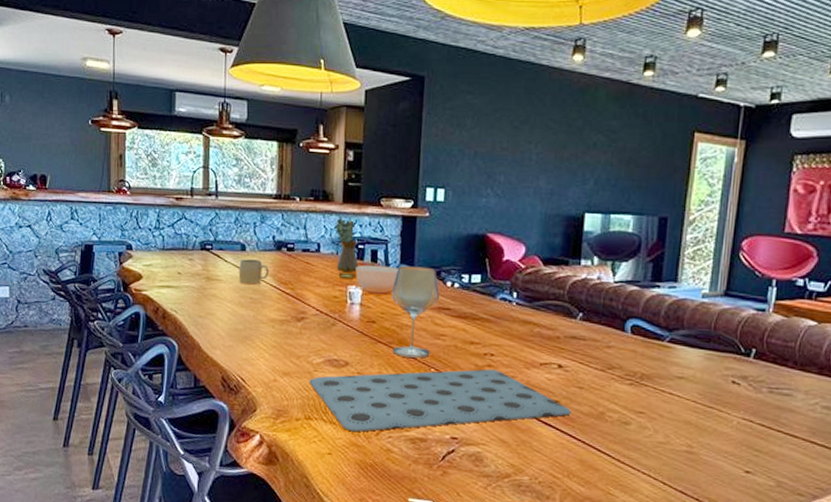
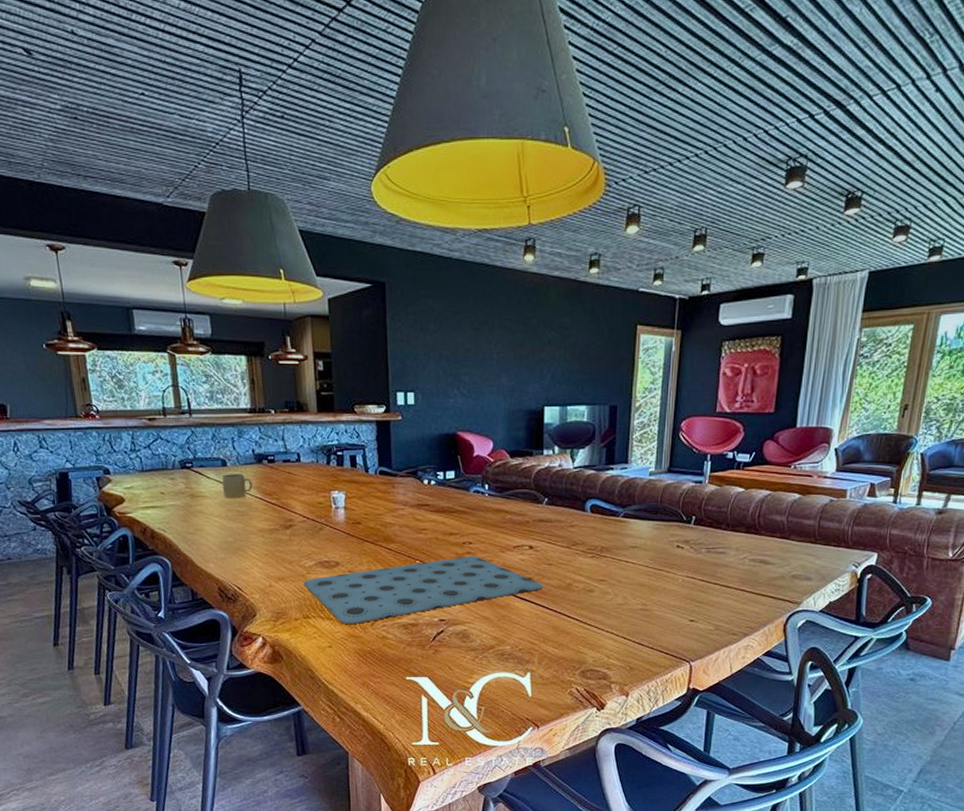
vase: present [334,215,359,281] -> none [312,425,339,487]
bowl: present [355,265,398,295] -> none [337,469,377,498]
wine glass: present [391,265,439,358] -> none [373,468,418,552]

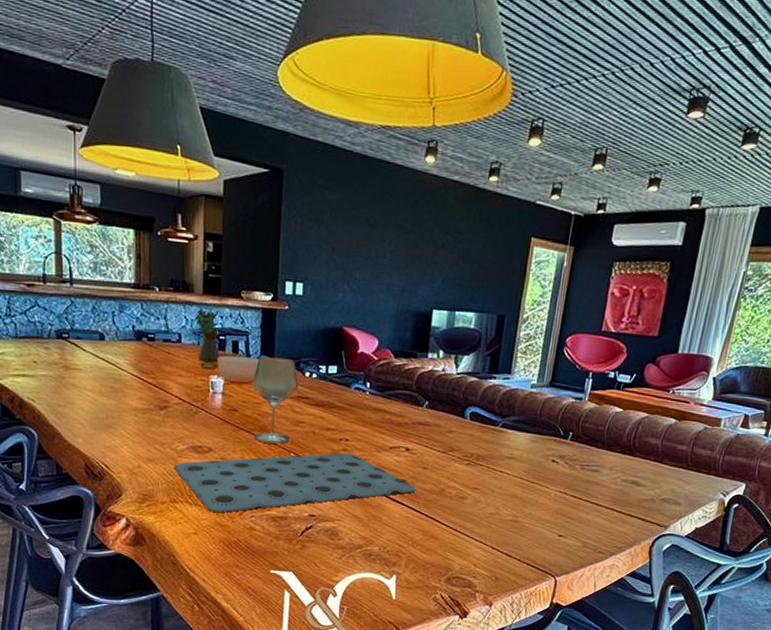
mug: present [222,474,253,498] -> none [98,348,130,374]
vase: none [312,425,339,487] -> present [195,306,220,371]
bowl: none [337,469,377,498] -> present [217,355,259,385]
wine glass: none [373,468,418,552] -> present [252,356,298,444]

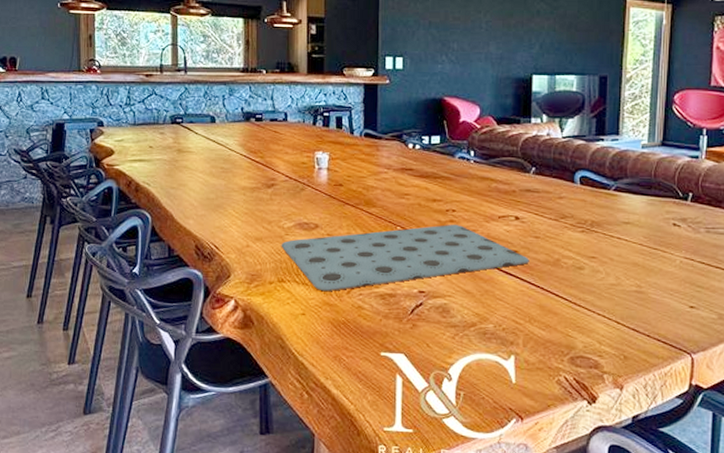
vase: present [195,306,220,371] -> none [300,86,325,147]
bowl: present [217,355,259,385] -> none [322,131,362,159]
wine glass: present [252,356,298,444] -> none [357,130,402,217]

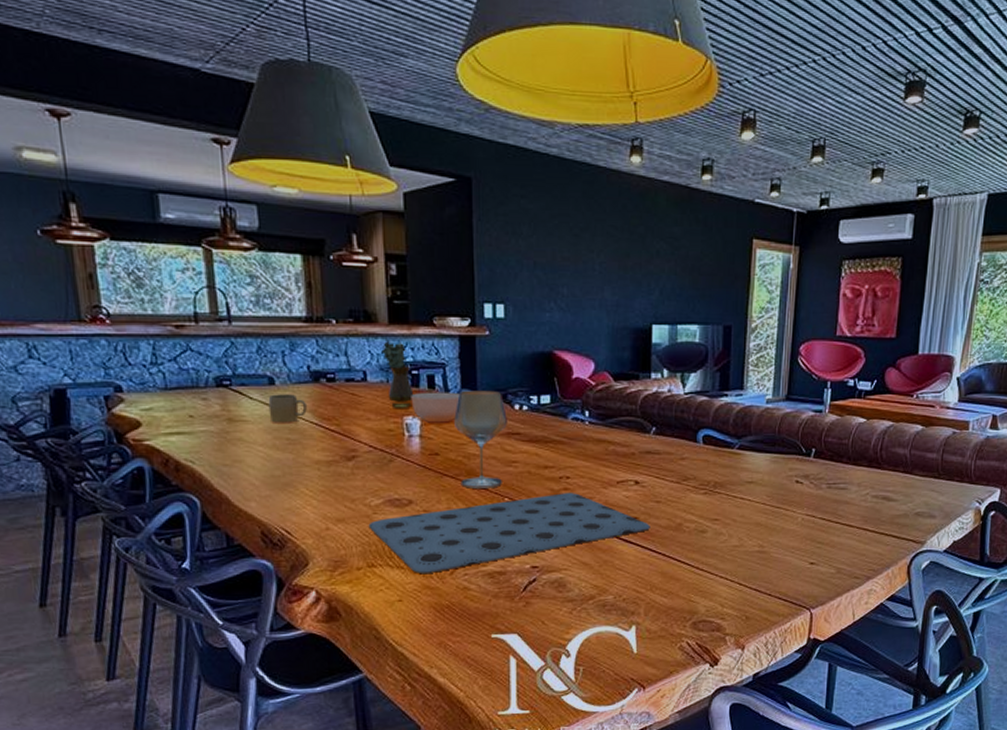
mug: none [209,130,239,155] -> present [268,394,307,423]
vase: none [300,86,325,147] -> present [381,338,414,411]
bowl: none [322,131,362,159] -> present [411,392,460,424]
wine glass: none [357,130,402,217] -> present [454,390,507,488]

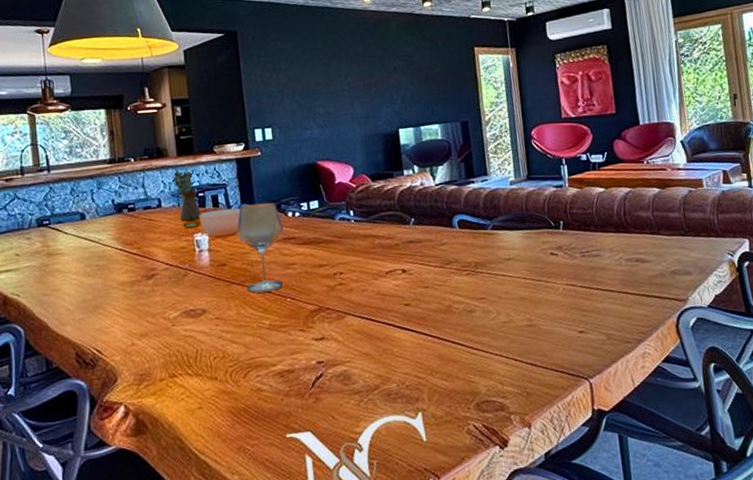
mug: present [268,394,307,423] -> none [80,226,112,253]
placemat: present [368,492,650,574] -> none [168,286,422,380]

